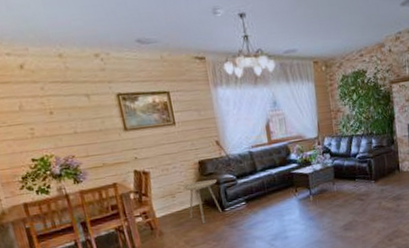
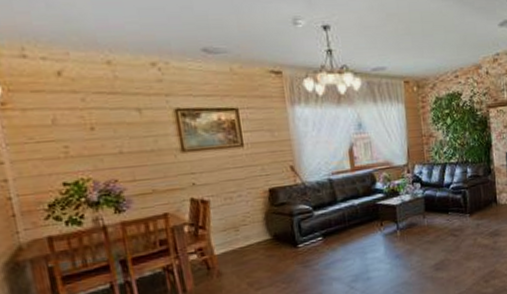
side table: present [183,179,222,225] -> none [249,210,294,263]

